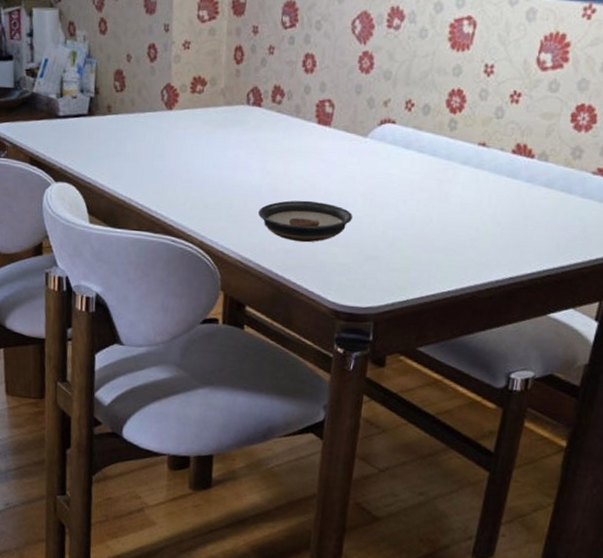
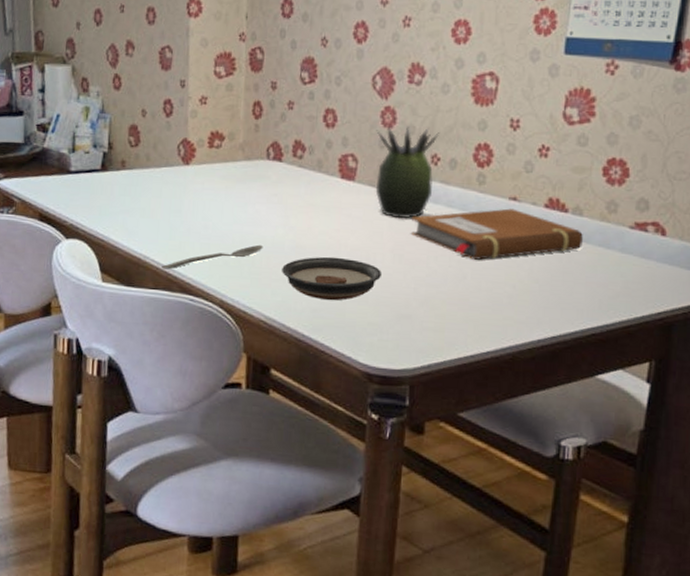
spoon: none [145,188,242,212] -> present [162,244,263,269]
succulent plant: none [350,72,416,164] -> present [375,126,441,219]
notebook: none [381,154,547,204] -> present [410,208,583,260]

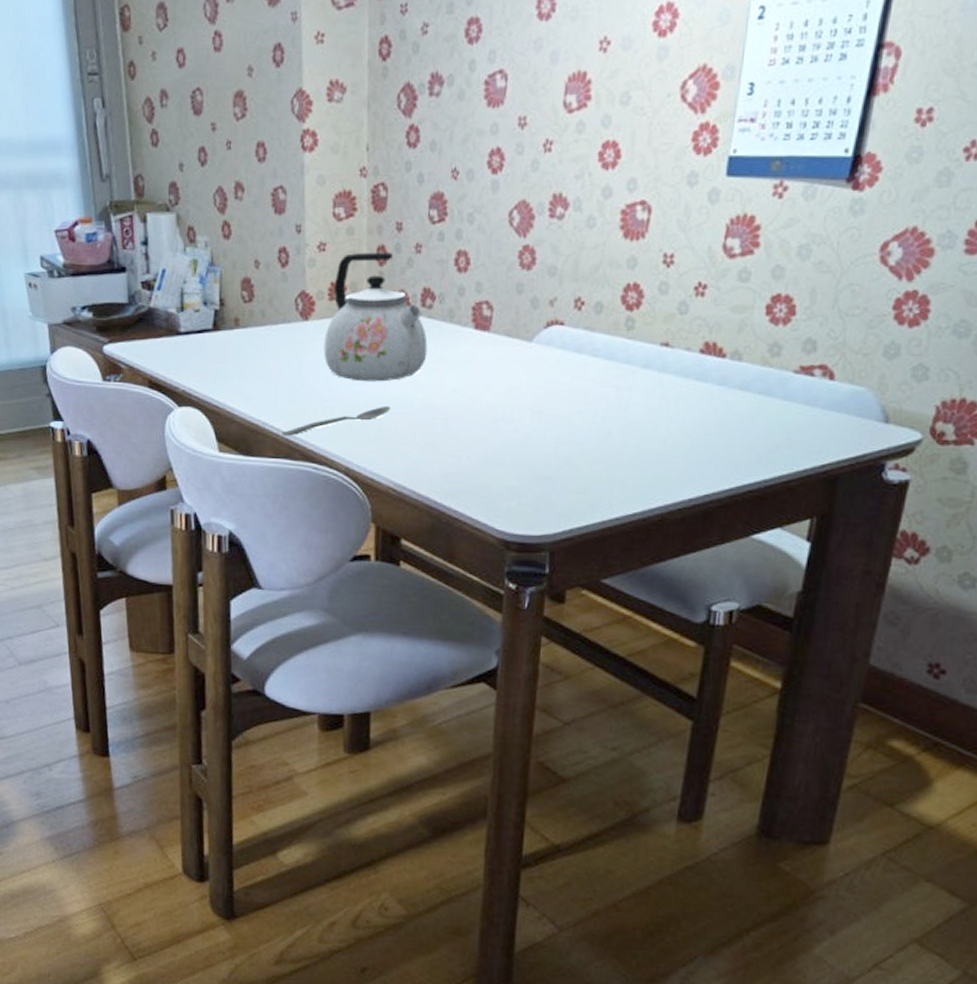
kettle: none [202,107,298,223] -> present [323,252,428,382]
saucer: present [282,256,381,301] -> none [411,416,519,464]
succulent plant: present [375,126,441,219] -> none [512,268,585,372]
notebook: present [410,208,583,260] -> none [550,355,742,414]

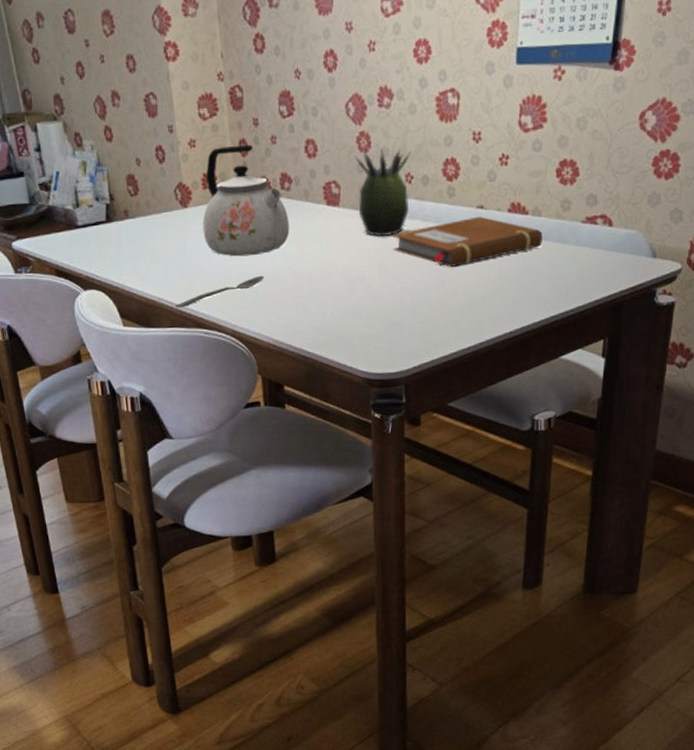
succulent plant: none [512,268,585,372] -> present [354,148,412,237]
notebook: none [550,355,742,414] -> present [393,216,542,267]

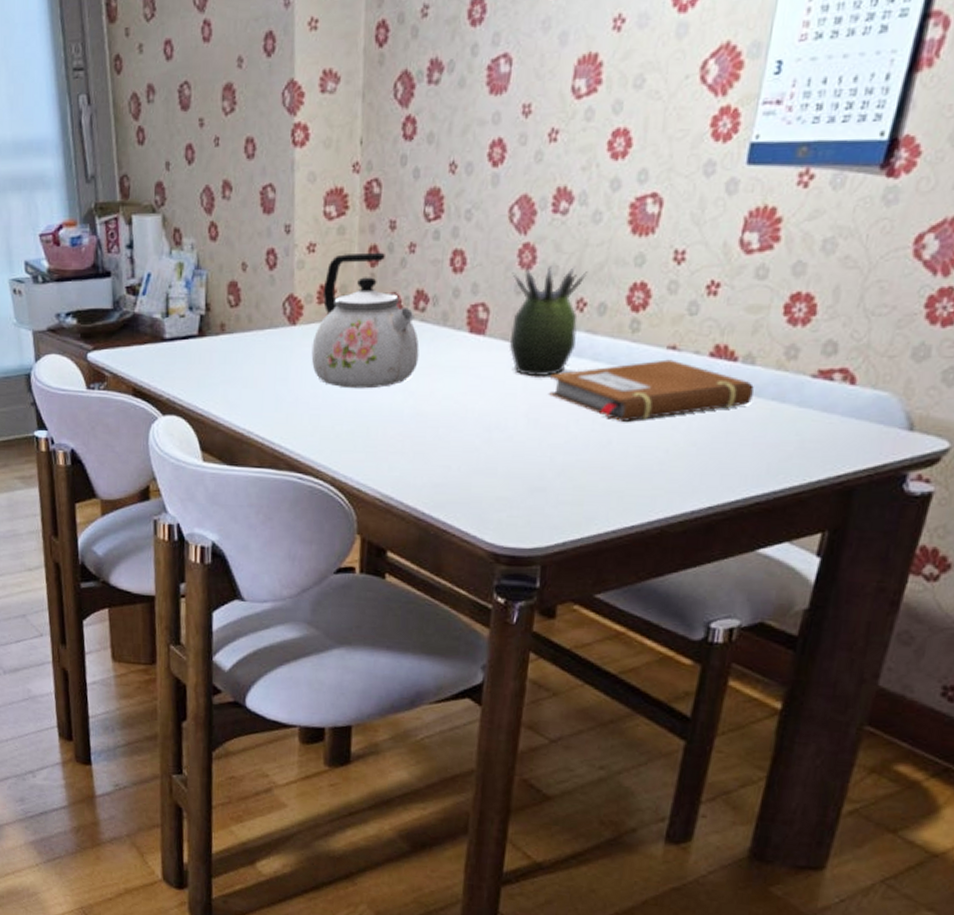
spoon: present [175,275,264,308] -> none [267,413,380,445]

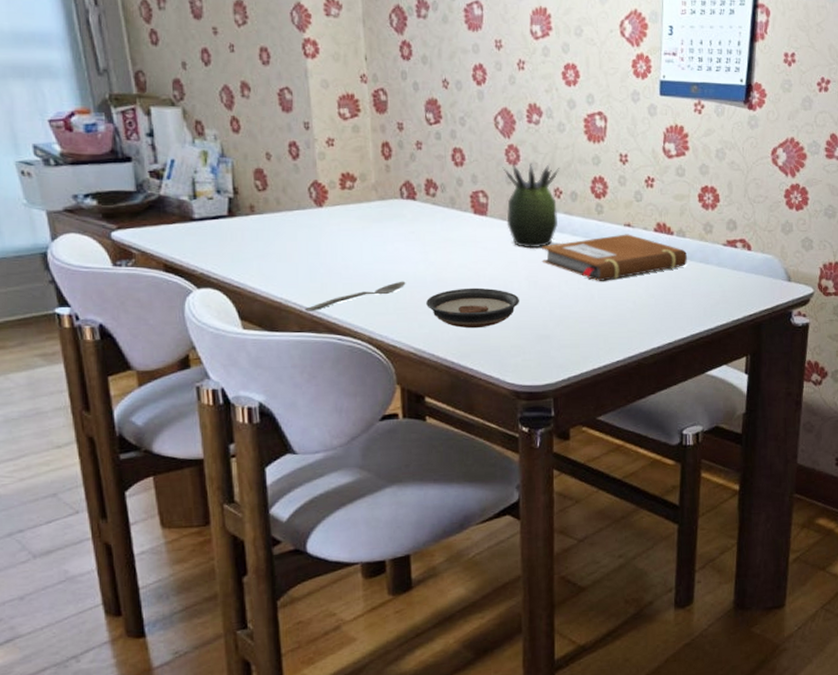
spoon: none [267,413,380,445] -> present [305,281,406,311]
kettle: present [311,252,420,389] -> none [339,147,434,261]
saucer: none [400,424,513,474] -> present [426,287,519,329]

